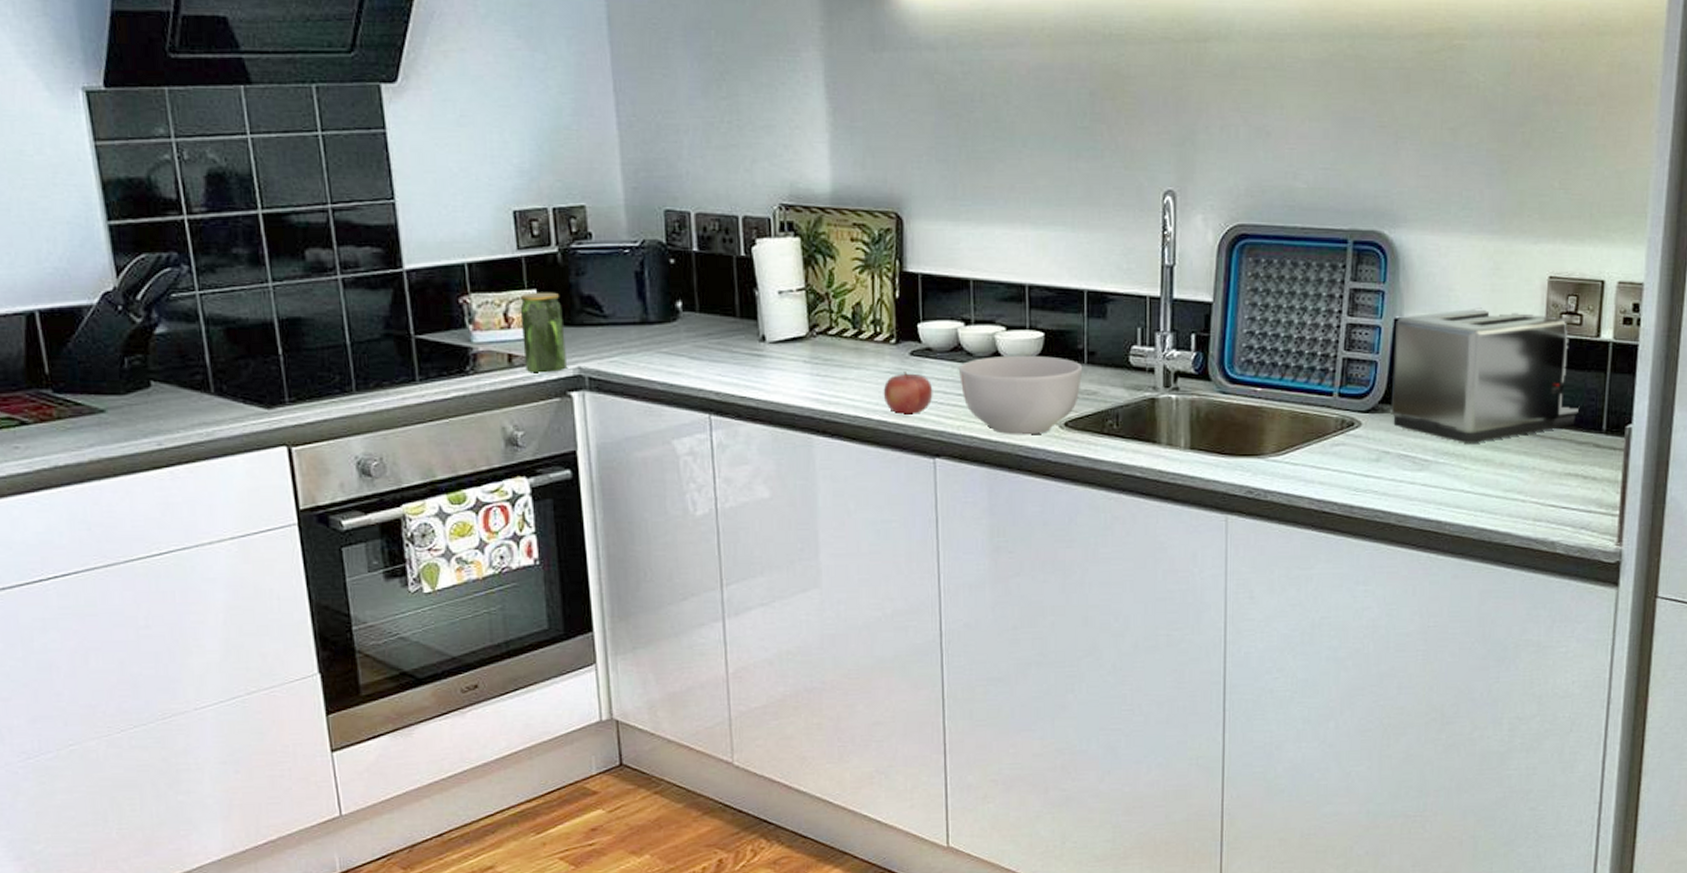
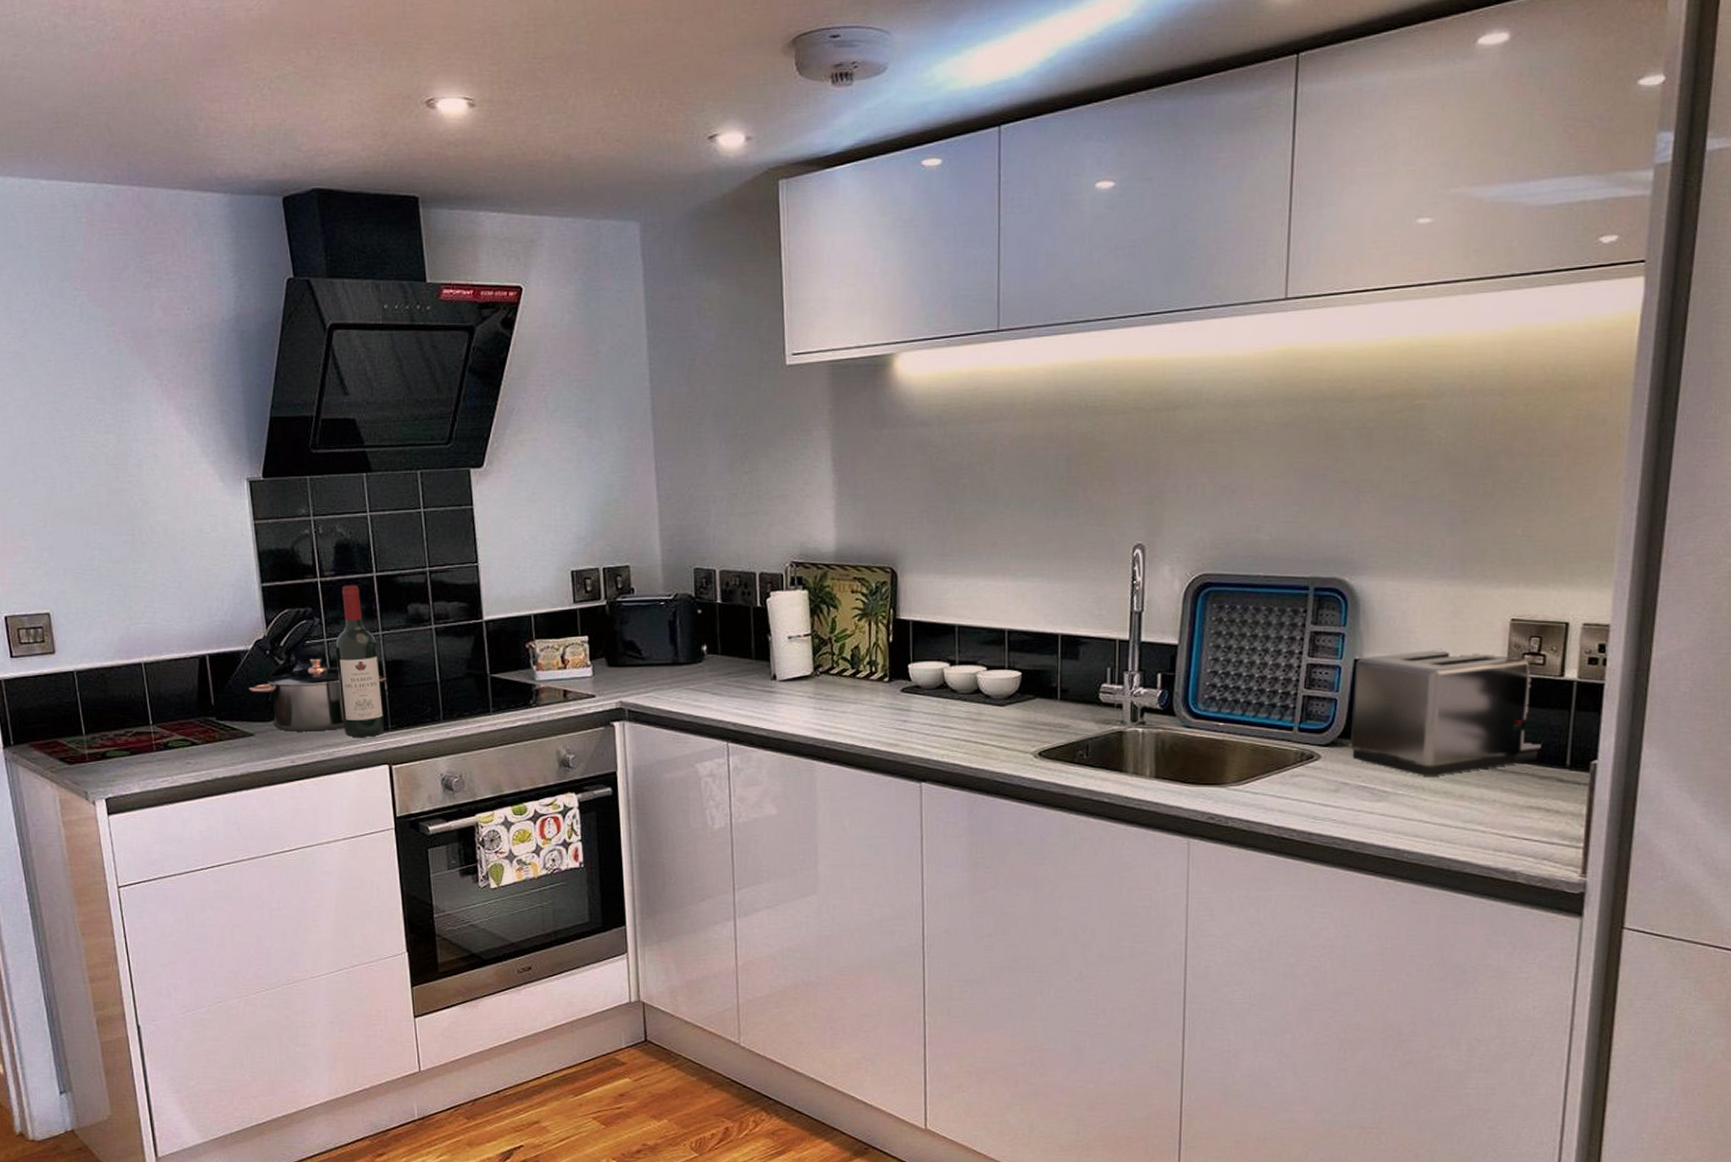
cooking pot: none [94,314,281,407] -> present [247,657,387,732]
wine bottle: none [210,224,280,412] -> present [335,585,385,737]
jar: present [520,292,568,373] -> none [574,638,612,706]
fruit: present [883,372,933,415] -> none [876,706,921,744]
bowl: present [958,355,1083,436] -> none [943,692,1056,763]

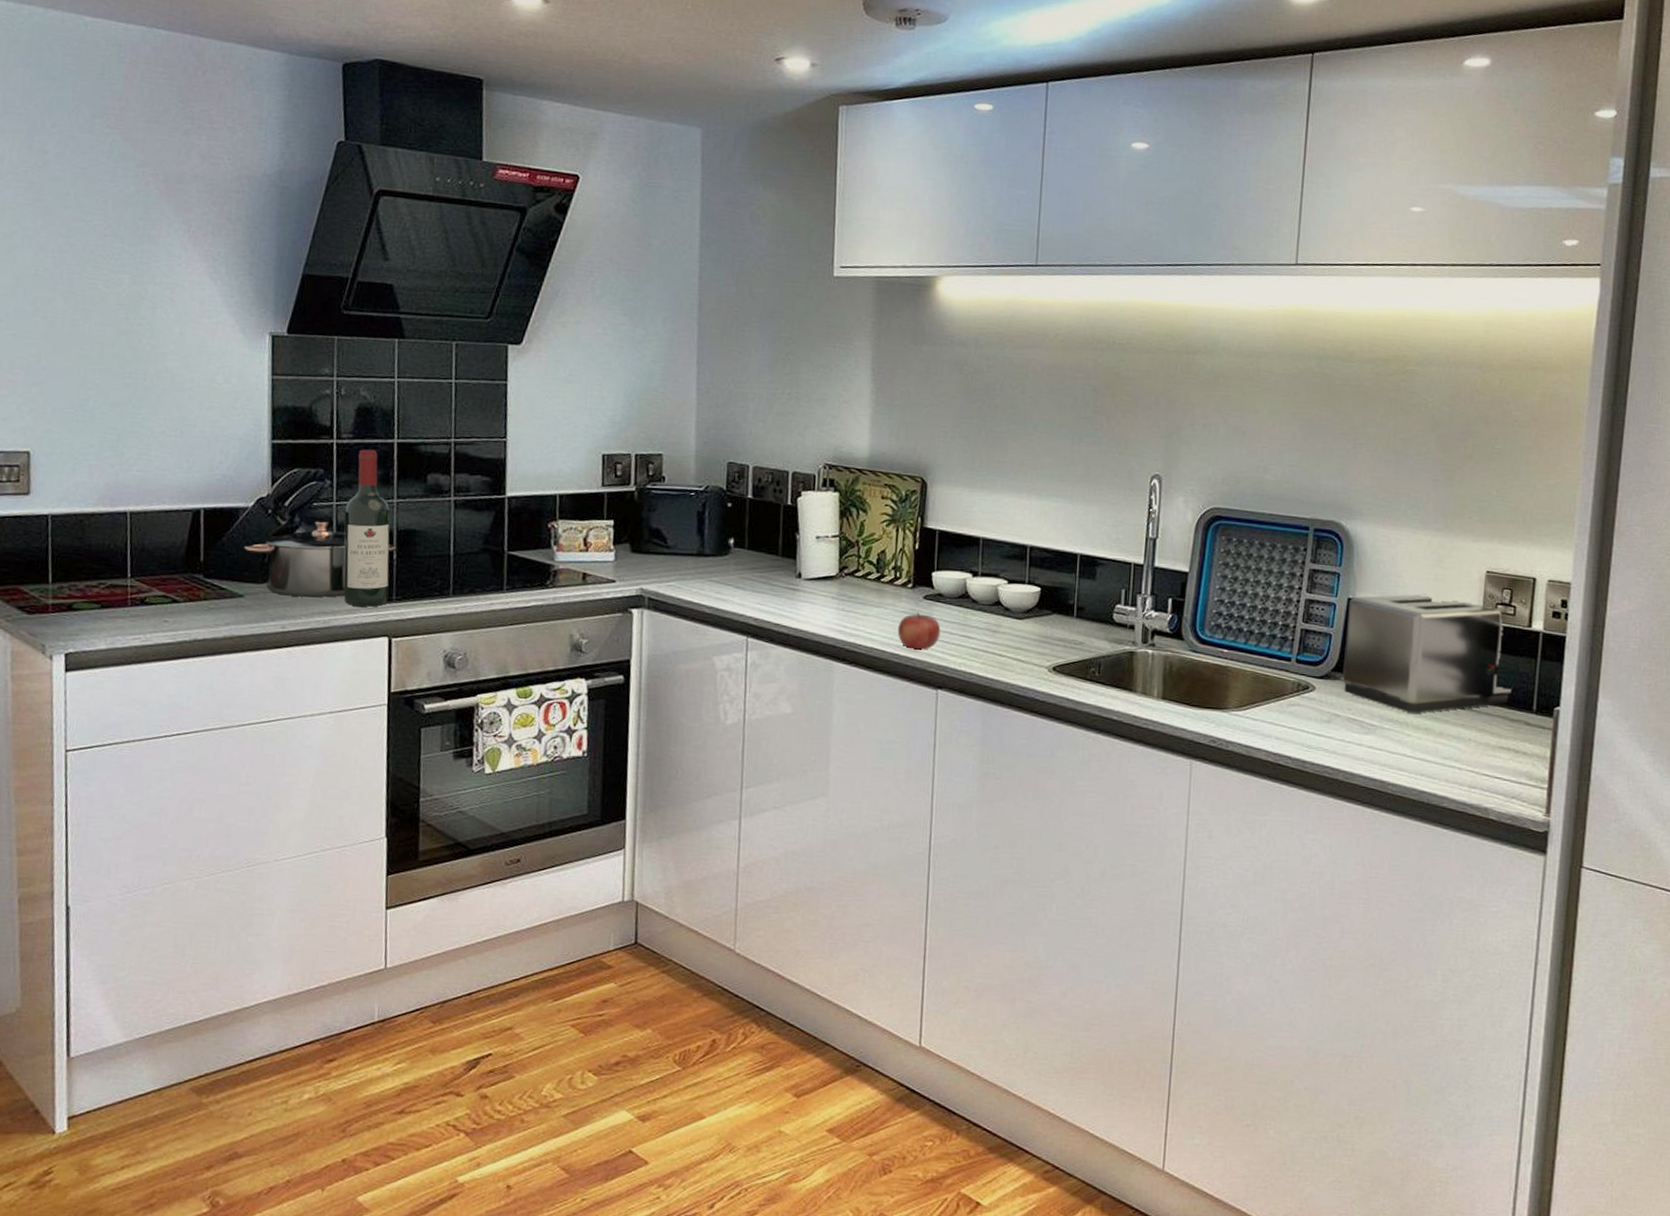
fruit: none [876,706,921,744] -> present [897,612,941,650]

